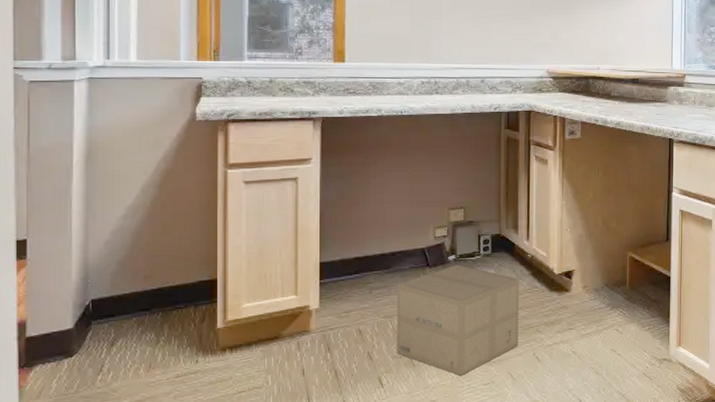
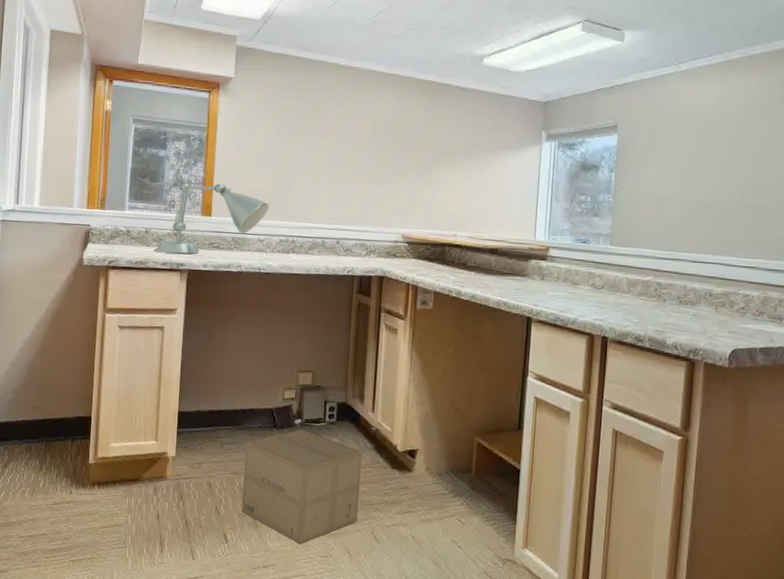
desk lamp: none [281,27,408,102] -> present [154,181,269,255]

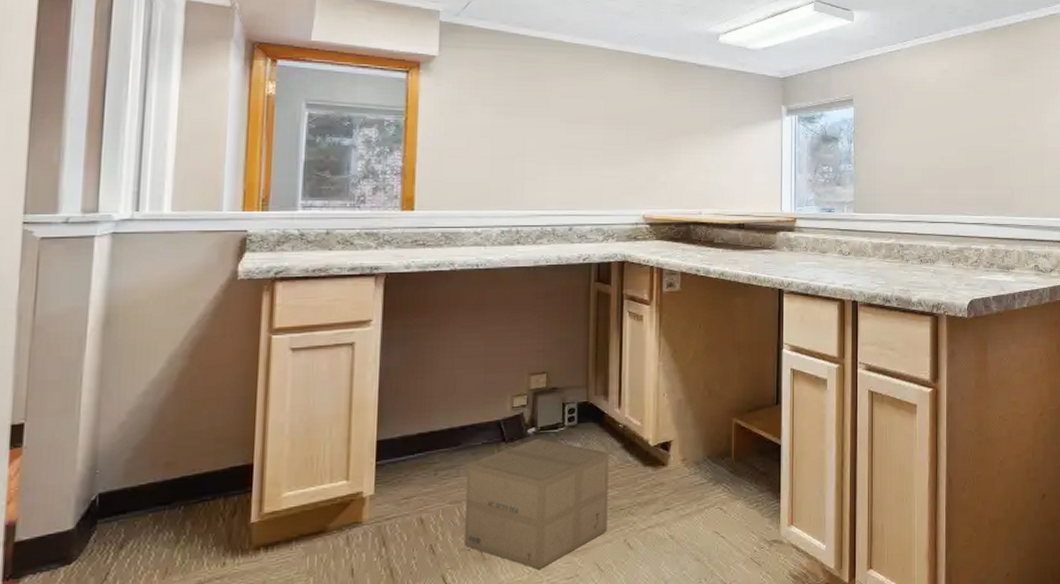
desk lamp: present [154,181,269,255] -> none [338,172,487,256]

